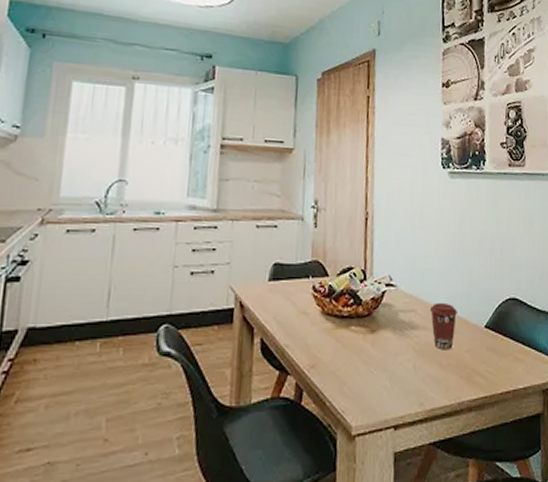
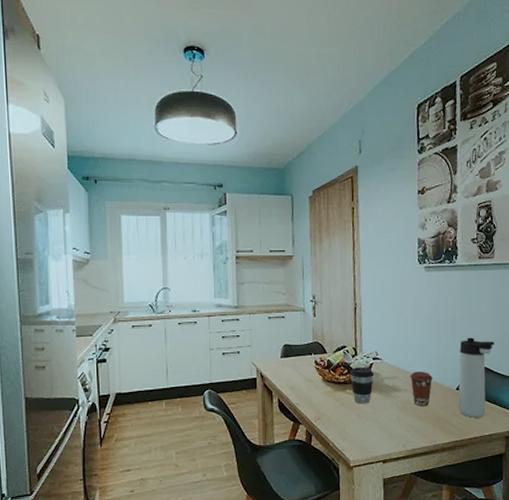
coffee cup: none [357,295,387,346] -> present [350,366,375,404]
thermos bottle: none [487,261,528,365] -> present [458,337,495,418]

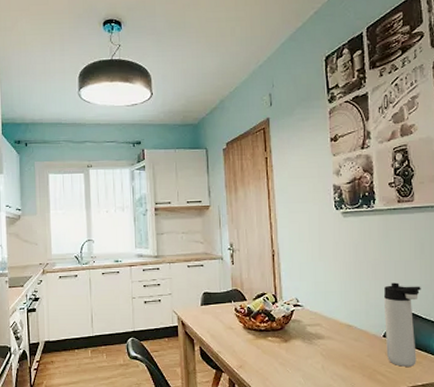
coffee cup: present [350,366,375,404] -> none [271,313,296,352]
coffee cup: present [409,371,433,407] -> none [332,317,357,355]

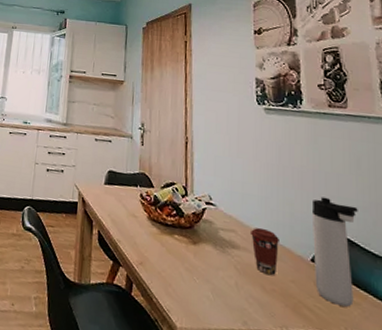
coffee cup: none [332,317,357,355] -> present [249,227,279,276]

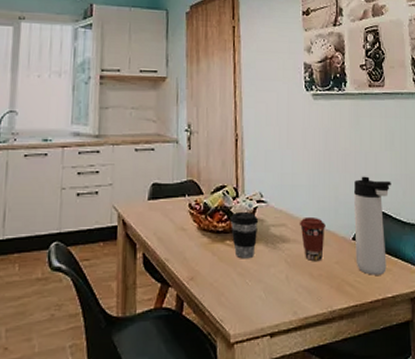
coffee cup: none [179,209,208,257] -> present [231,211,259,259]

